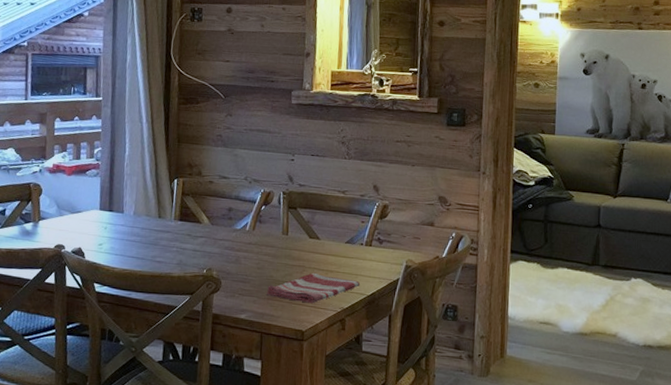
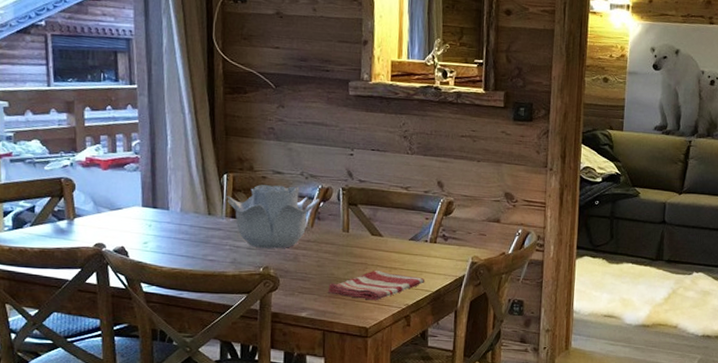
decorative bowl: none [176,189,261,251] -> present [226,185,319,249]

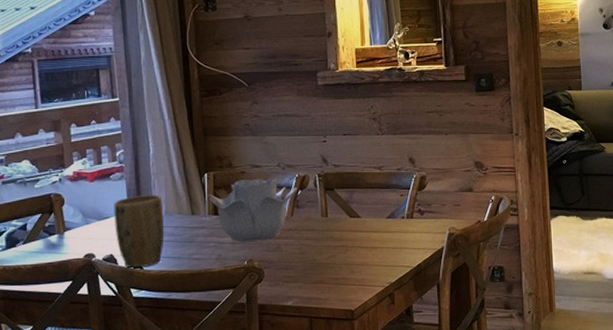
plant pot: none [127,189,180,264] -> present [114,195,165,269]
dish towel: present [328,270,425,301] -> none [312,251,406,282]

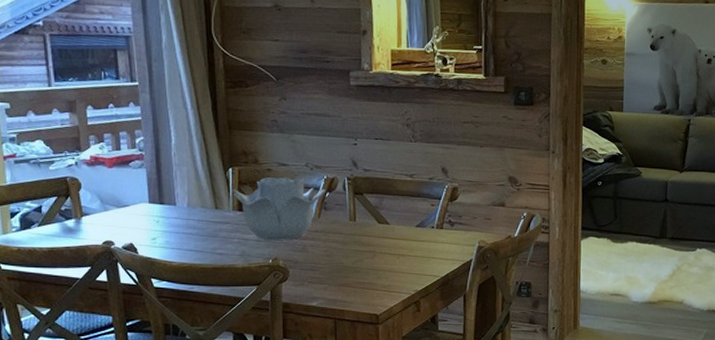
plant pot: present [114,195,165,269] -> none [133,185,187,259]

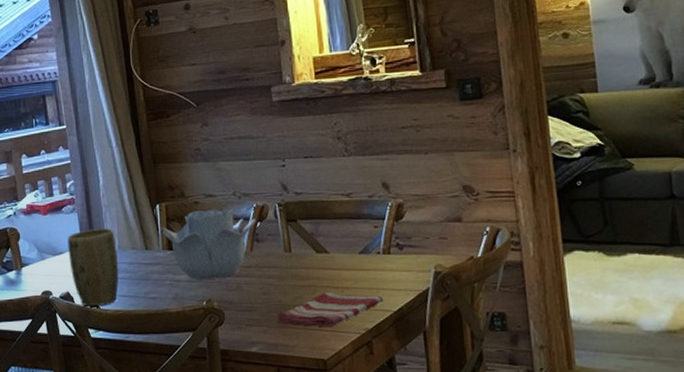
plant pot: none [133,185,187,259] -> present [67,228,119,307]
dish towel: none [338,257,434,288] -> present [277,291,384,328]

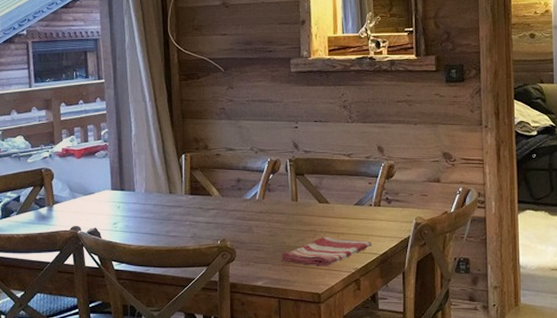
plant pot: present [67,228,119,307] -> none [98,173,144,242]
decorative bowl: present [161,209,256,280] -> none [185,161,269,222]

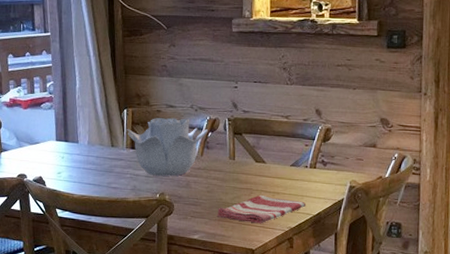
decorative bowl: none [185,161,269,222] -> present [127,118,208,176]

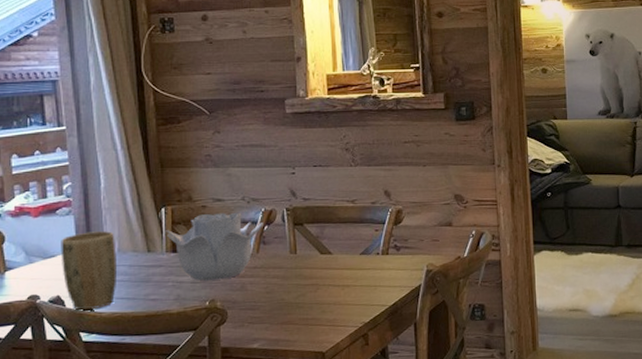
plant pot: none [43,125,87,191] -> present [61,231,118,311]
dish towel: present [217,194,307,224] -> none [280,289,381,323]

